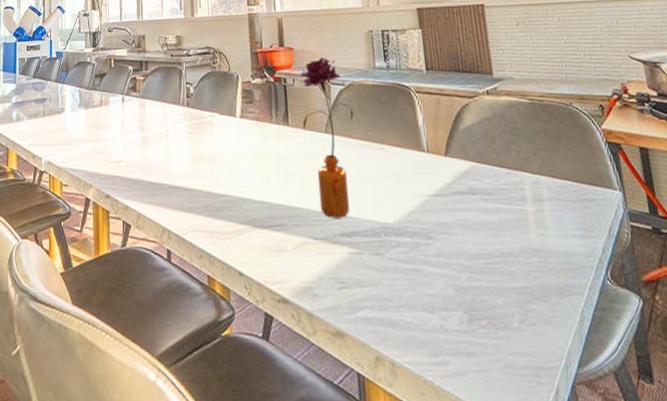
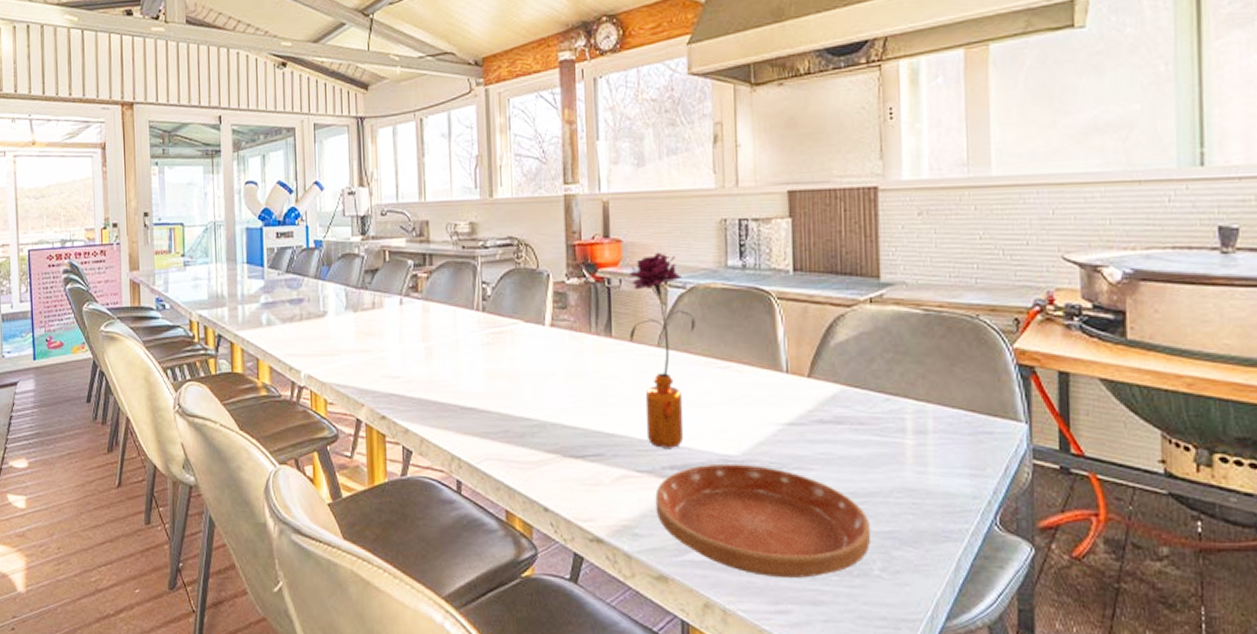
saucer: none [329,230,509,331] -> present [655,463,871,578]

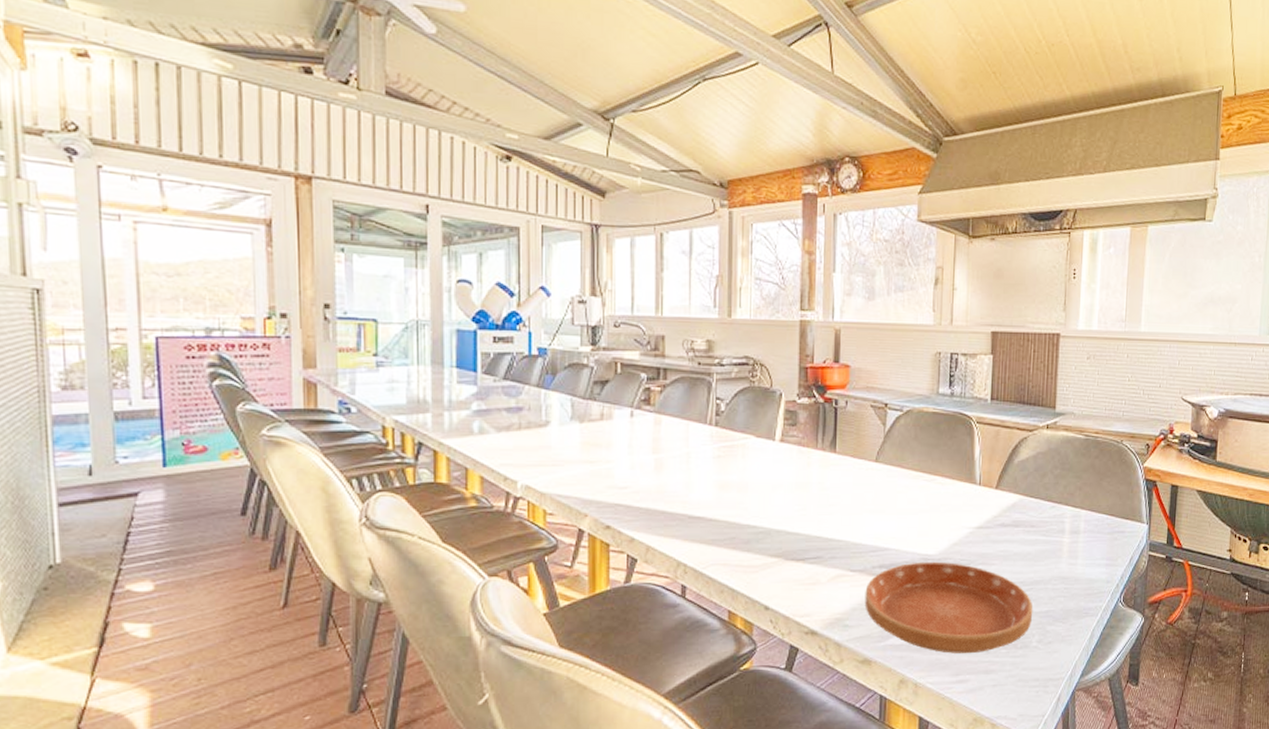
flower: present [629,252,695,448] -> none [852,378,909,550]

